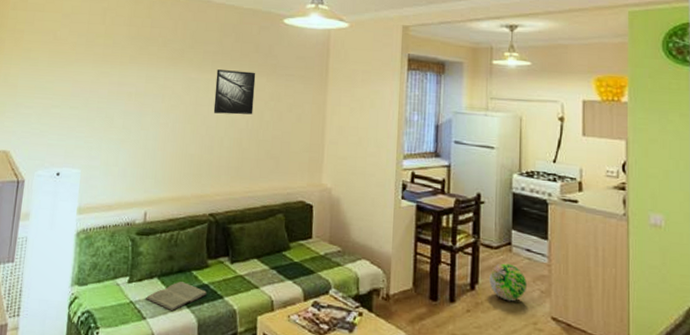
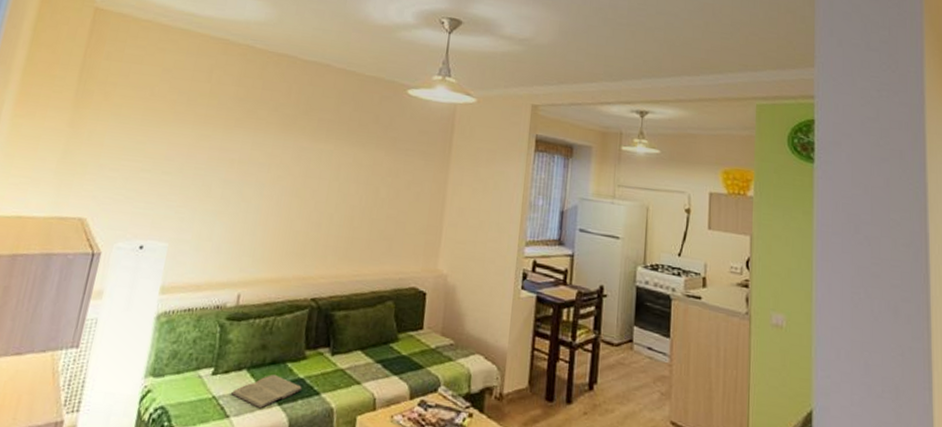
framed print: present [213,69,256,115] -> none [324,139,374,191]
decorative ball: present [489,263,528,302] -> none [608,361,648,404]

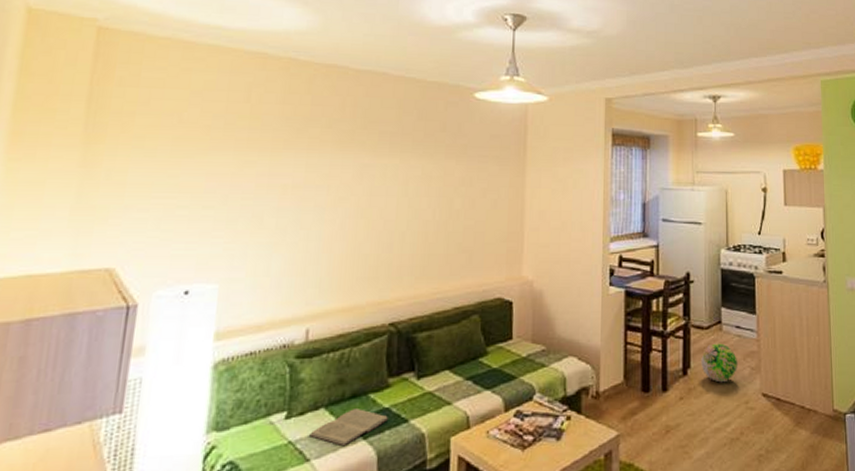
decorative ball: none [608,361,648,404] -> present [701,343,739,383]

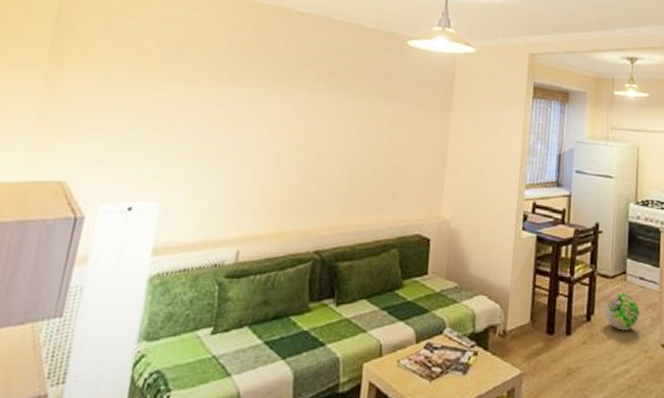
book: present [309,409,389,447] -> none [232,329,308,365]

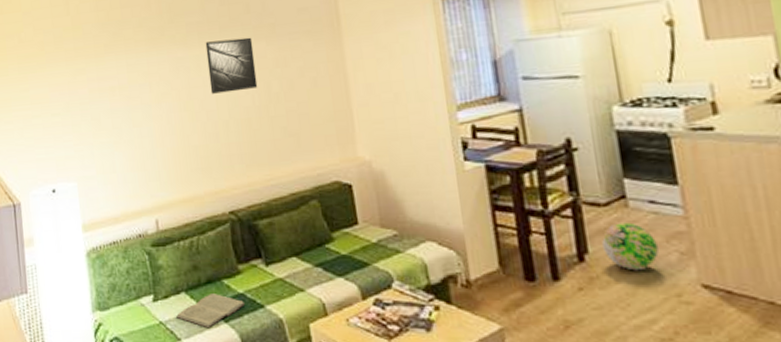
book: none [232,329,308,365] -> present [176,294,246,329]
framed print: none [324,92,375,142] -> present [205,37,258,94]

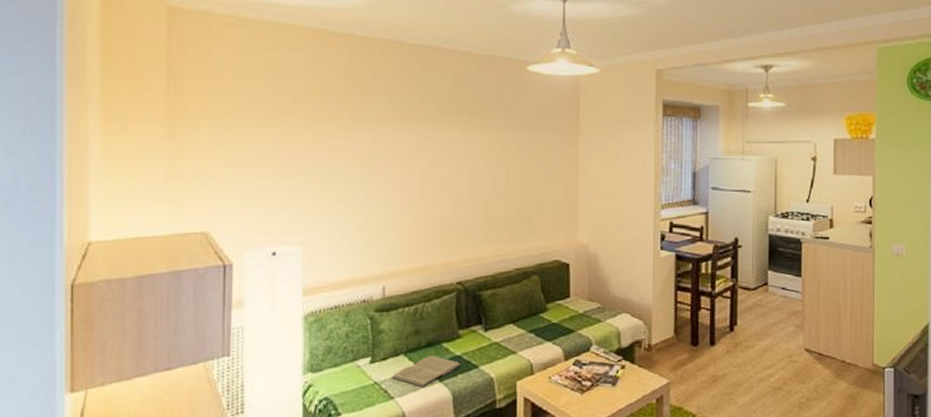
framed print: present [205,37,258,94] -> none [453,125,500,174]
decorative ball: present [602,222,660,271] -> none [747,303,783,339]

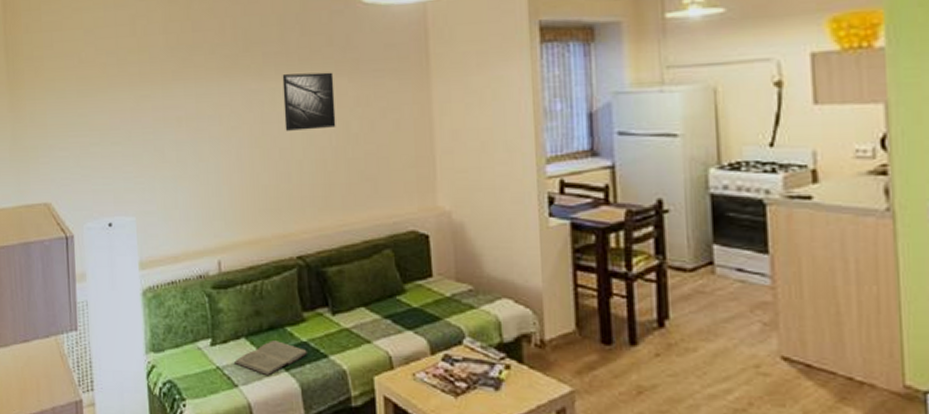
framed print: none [453,125,500,174] -> present [282,72,336,131]

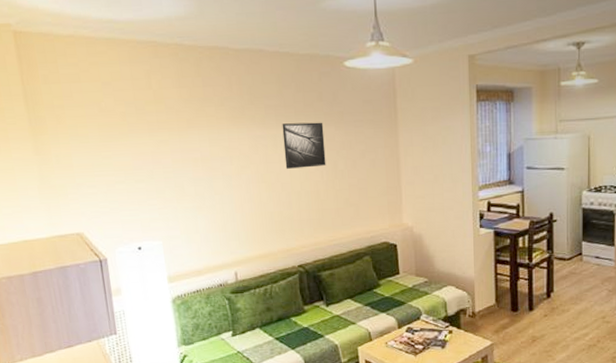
book: present [234,341,309,376] -> none [252,328,309,355]

